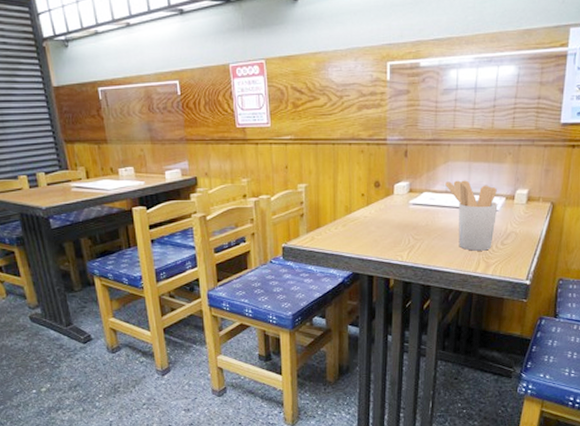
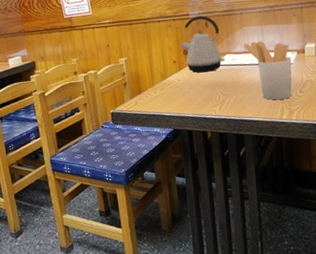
kettle: none [372,142,421,211] -> present [180,15,225,73]

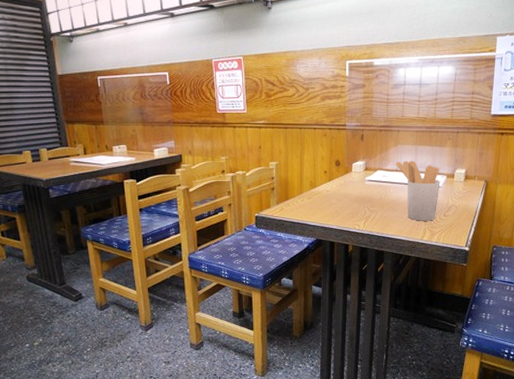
kettle: present [180,15,225,73] -> none [333,128,376,186]

